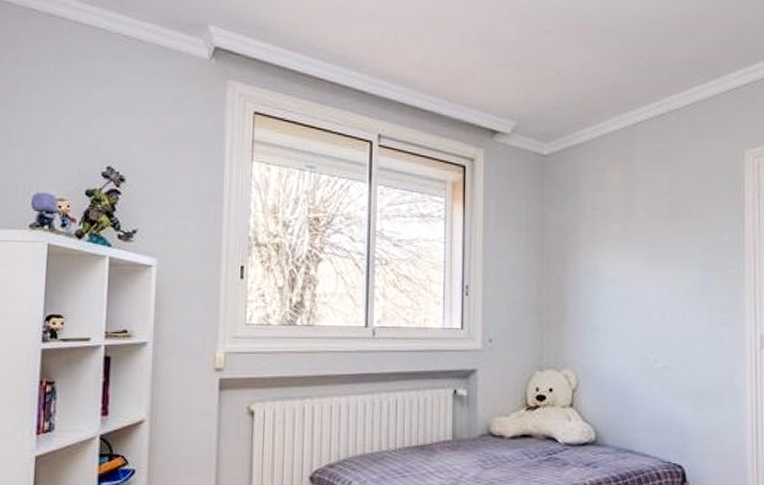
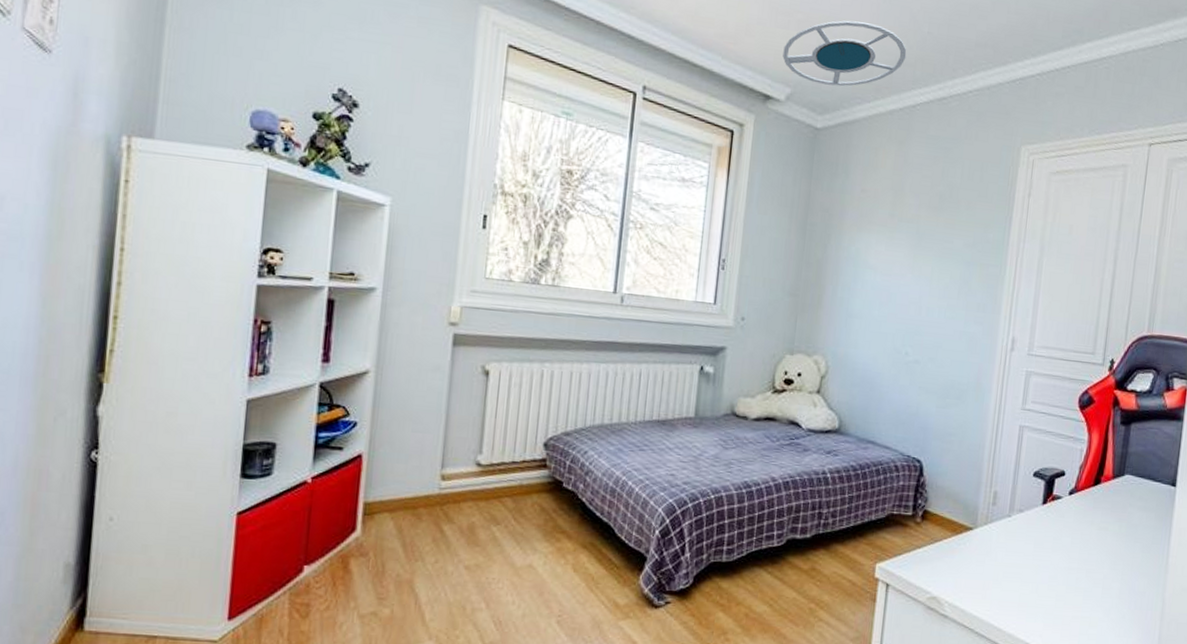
ceiling lamp: none [505,54,622,115] -> present [783,20,907,87]

